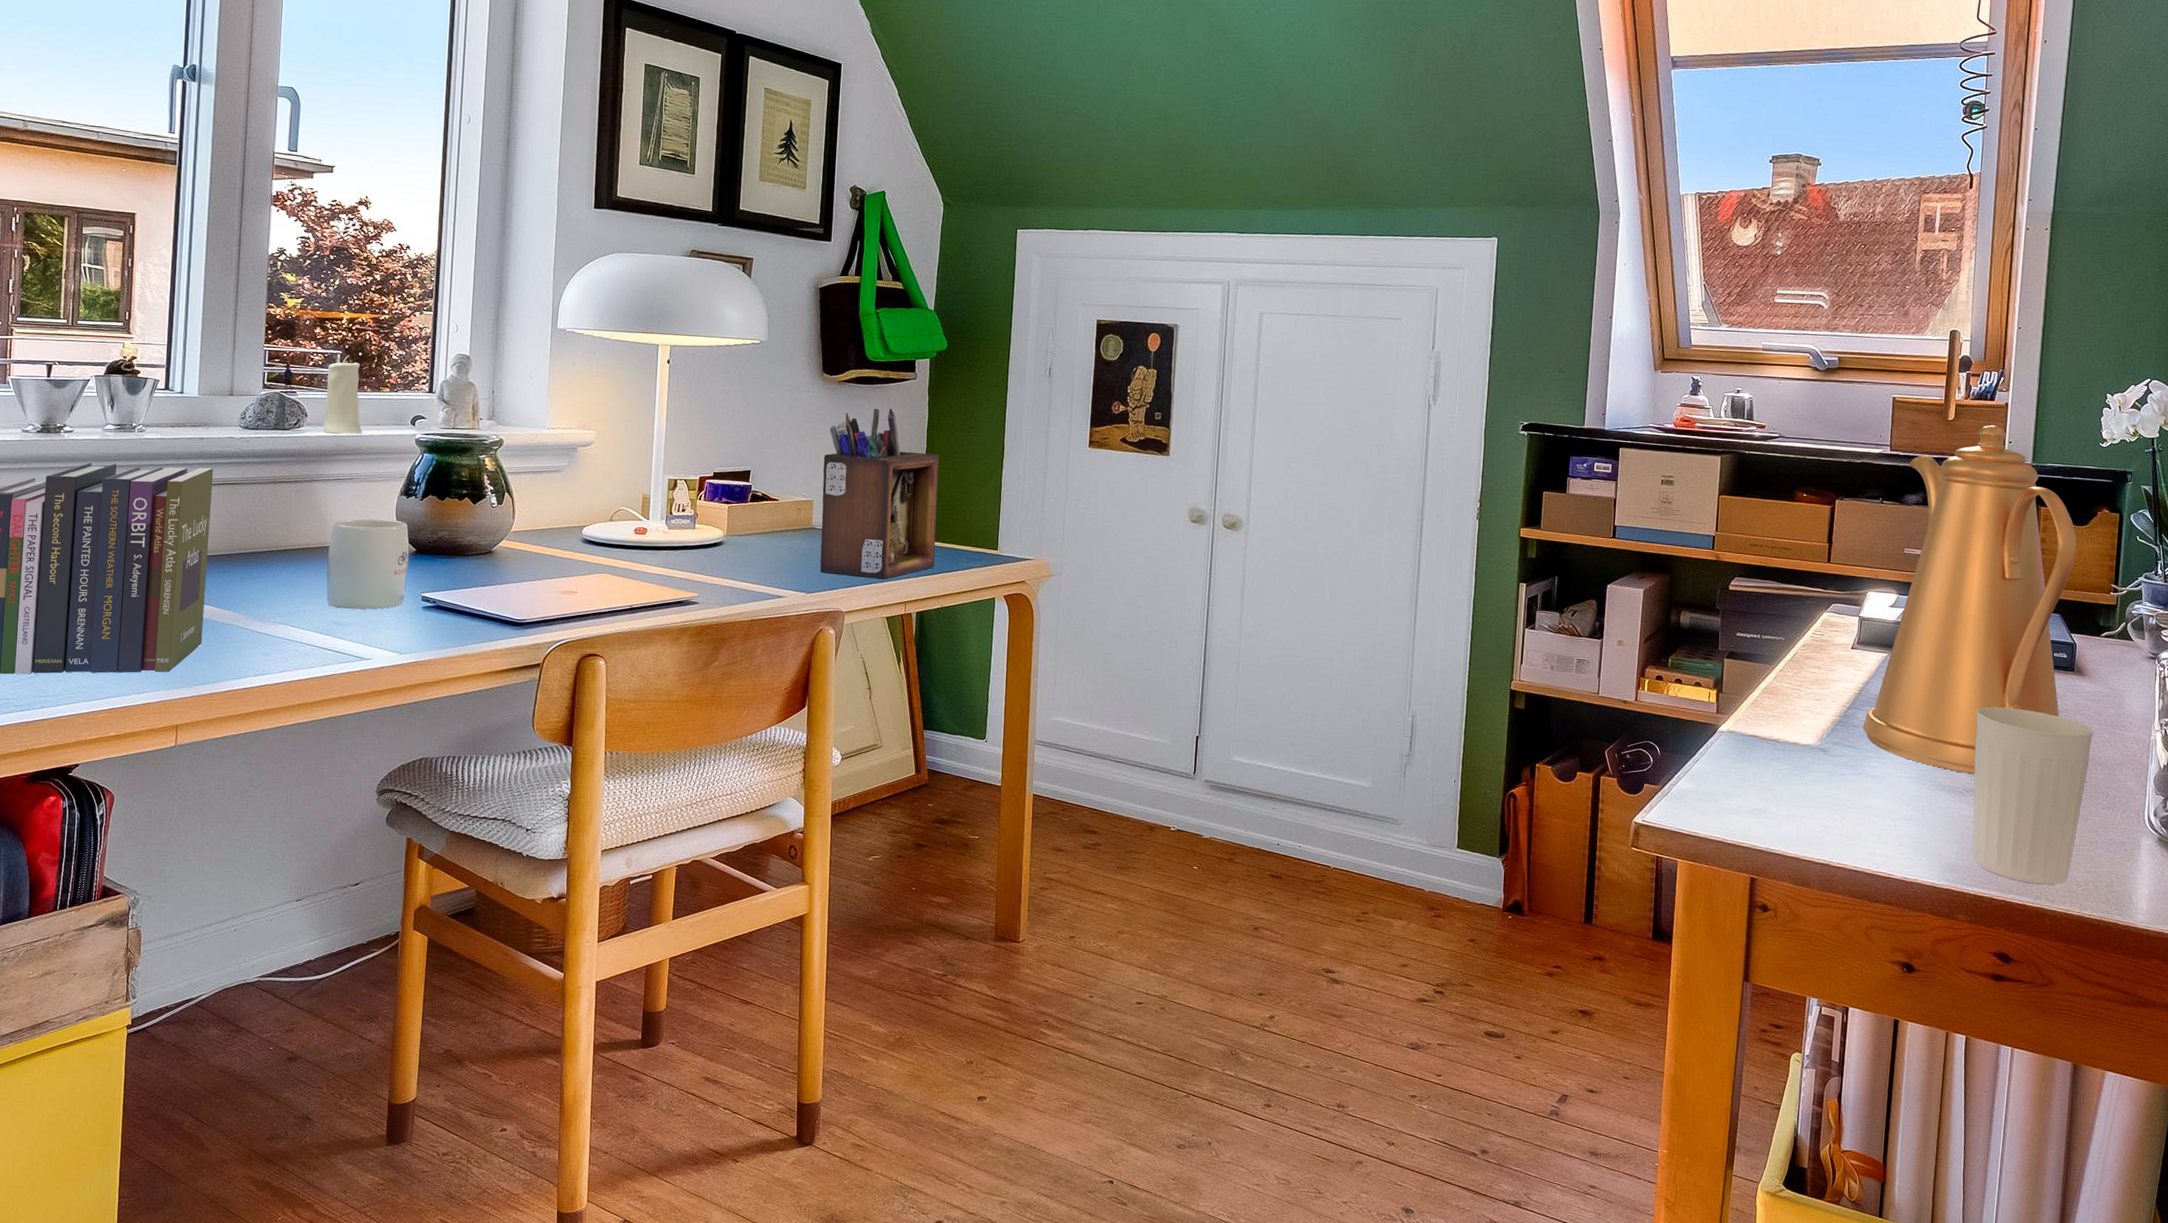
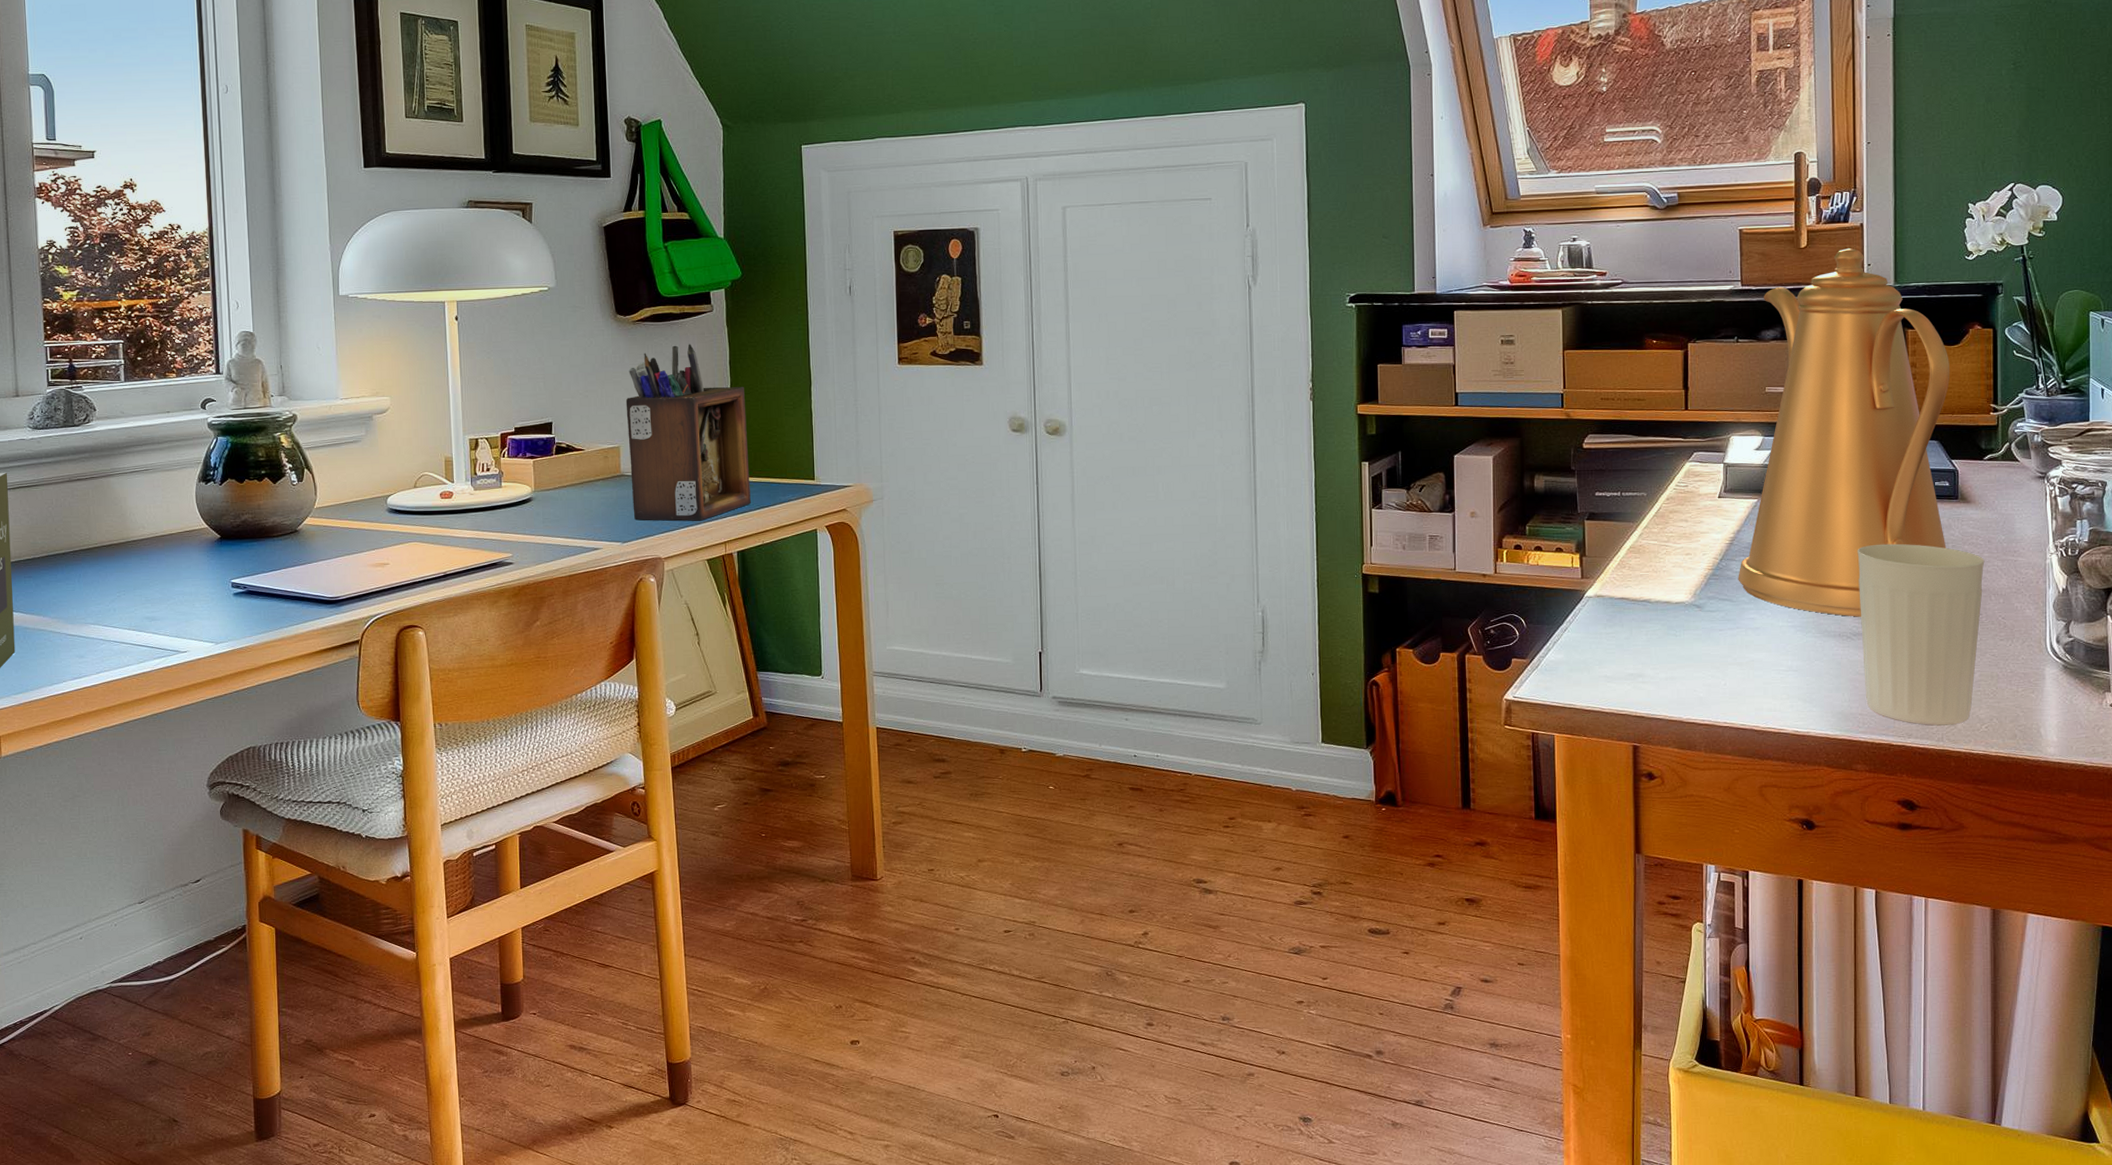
candle: present [323,355,362,435] -> none [111,343,153,426]
mug: present [326,518,410,610] -> none [131,507,215,603]

